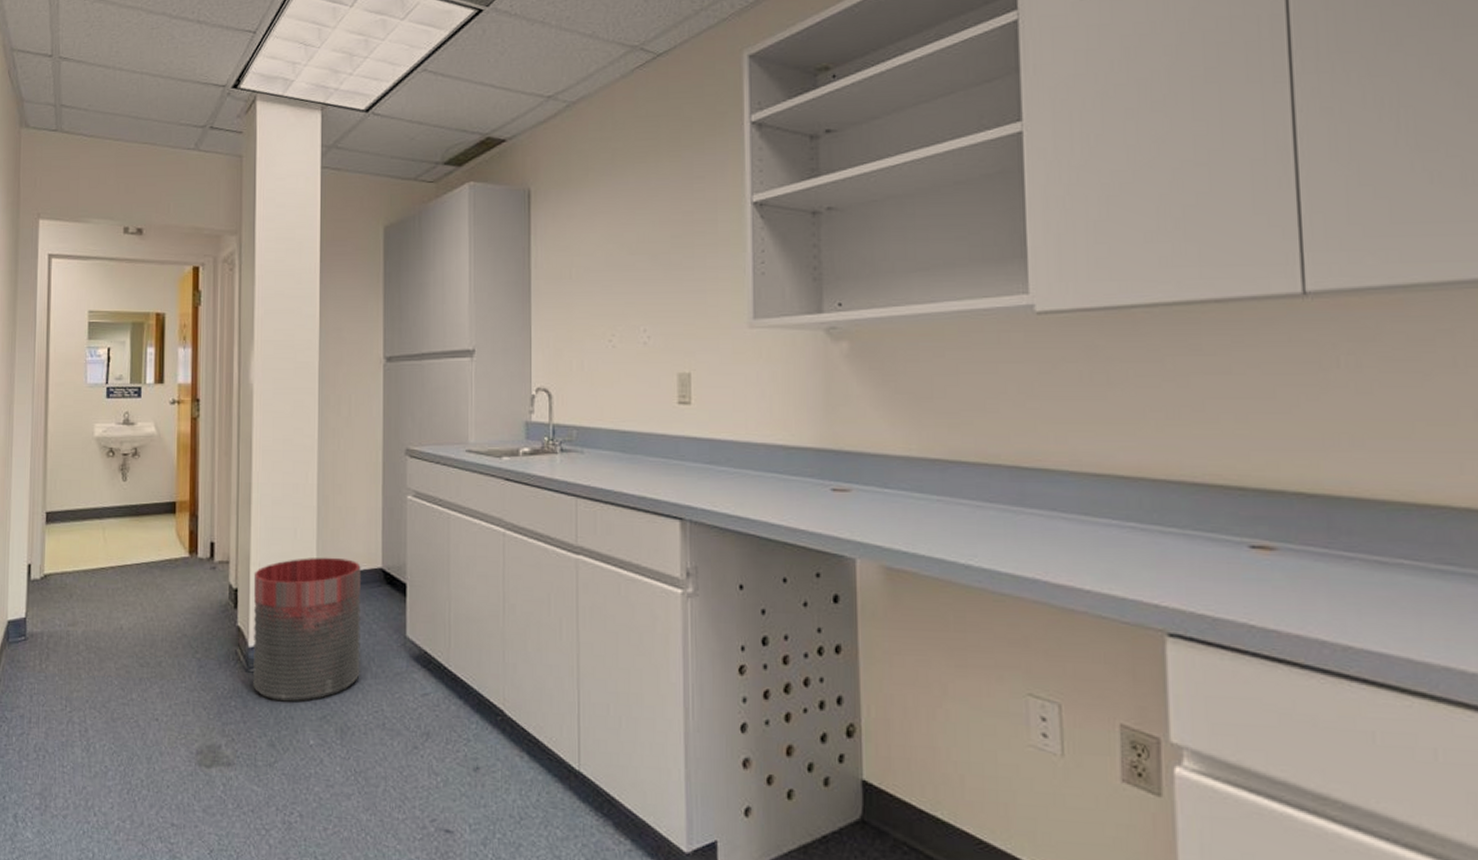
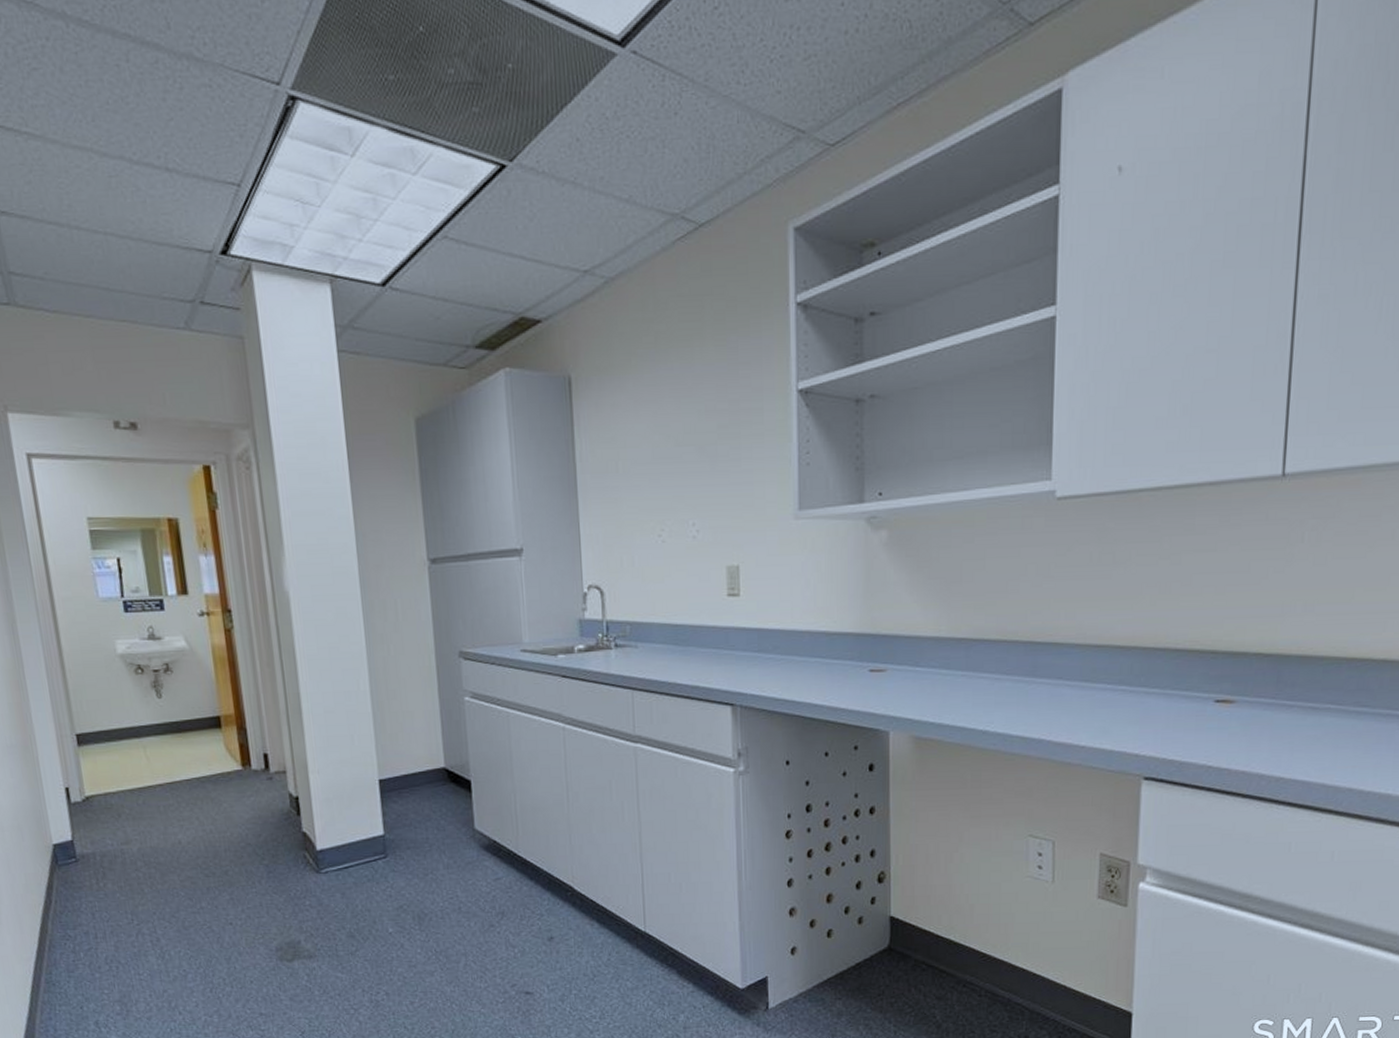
trash can: present [253,557,361,702] -> none [313,760,432,897]

